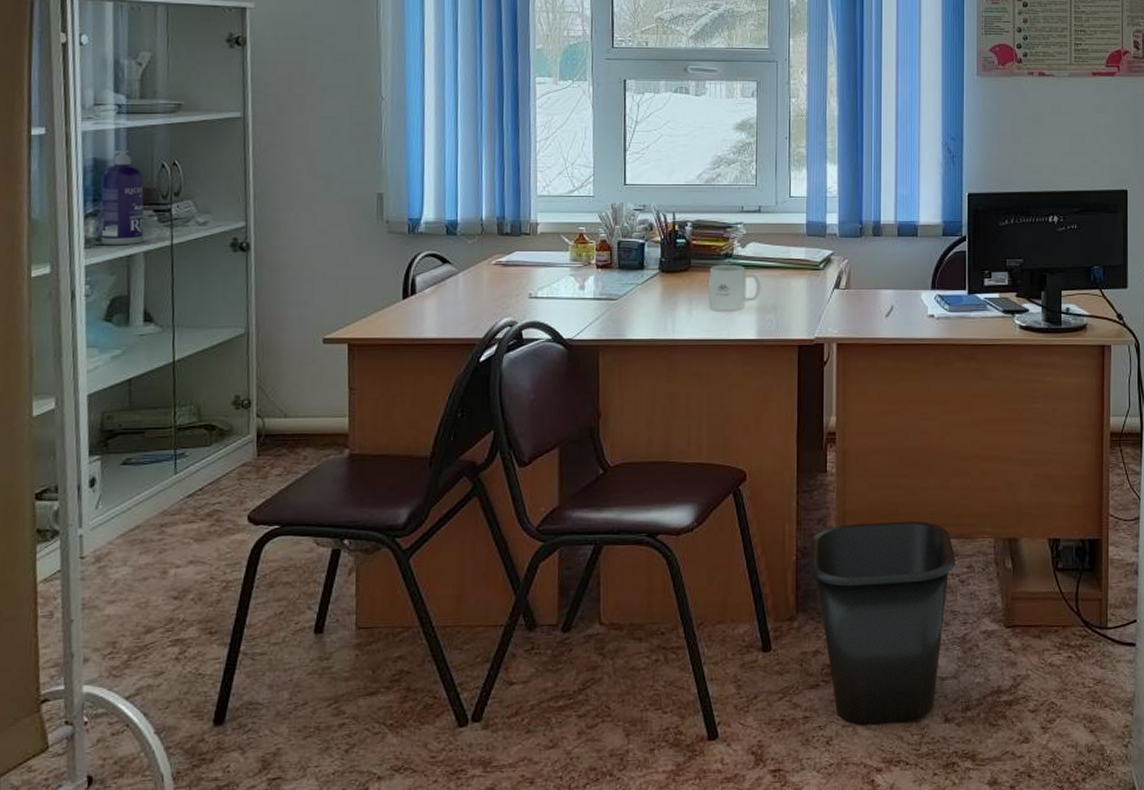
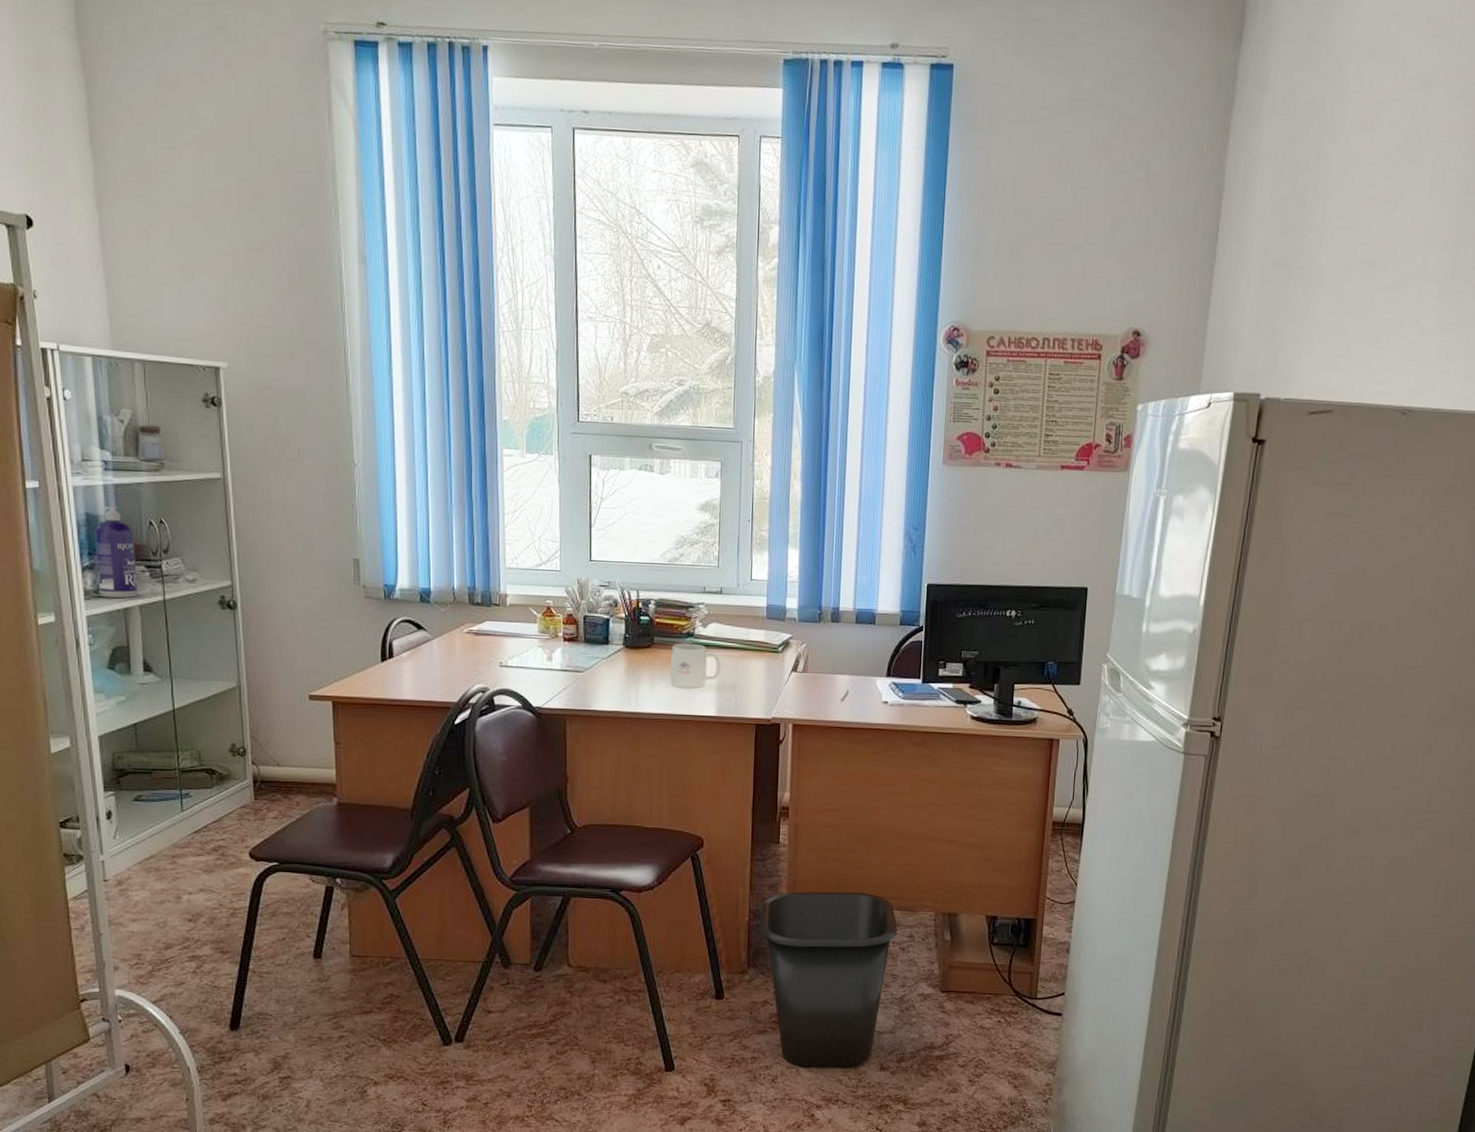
salt shaker: none [154,66,184,103] -> present [138,424,166,462]

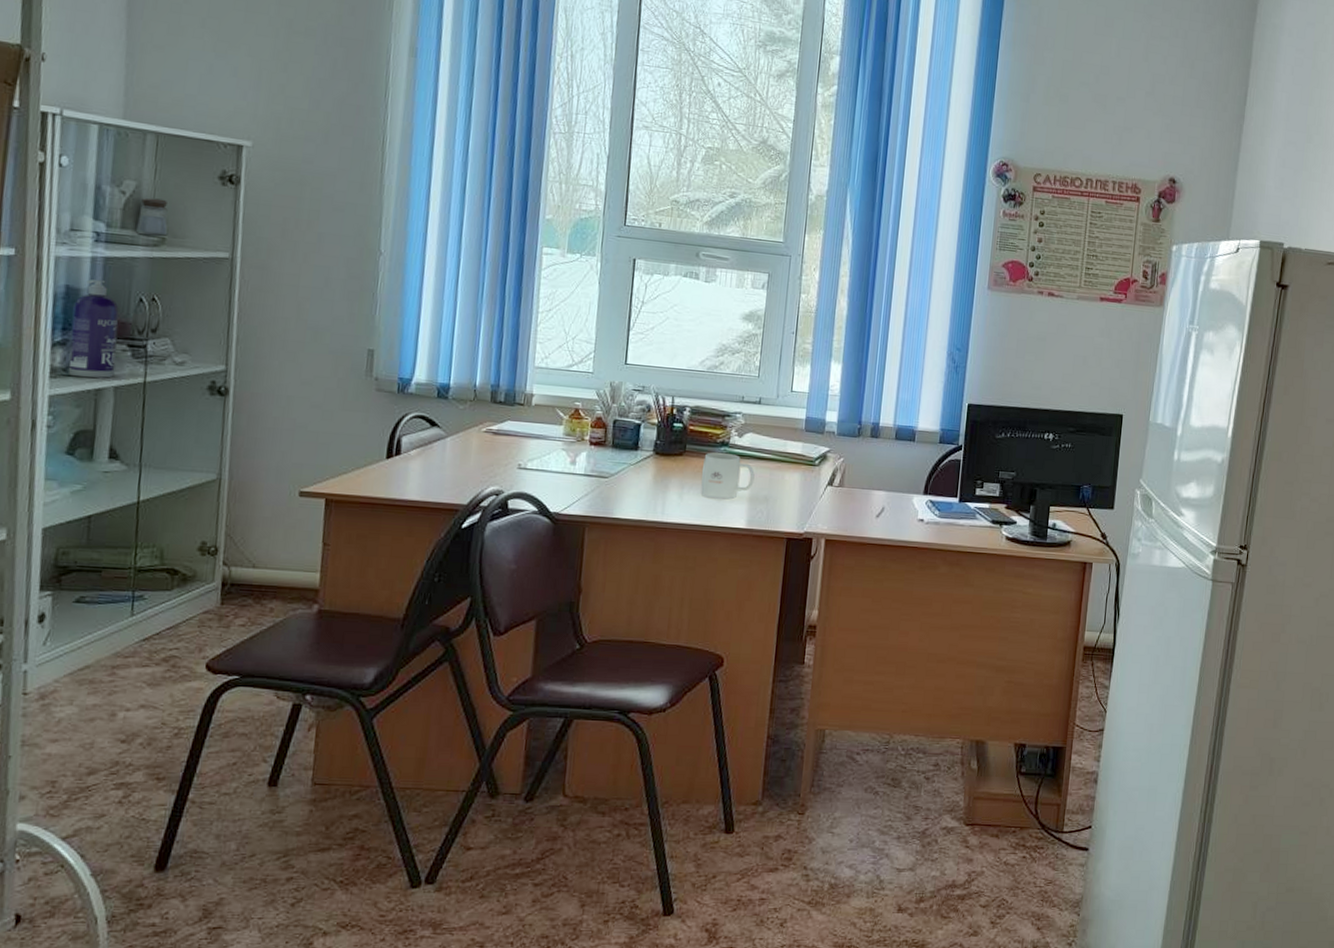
waste bin: present [760,891,897,1067] -> none [778,715,923,909]

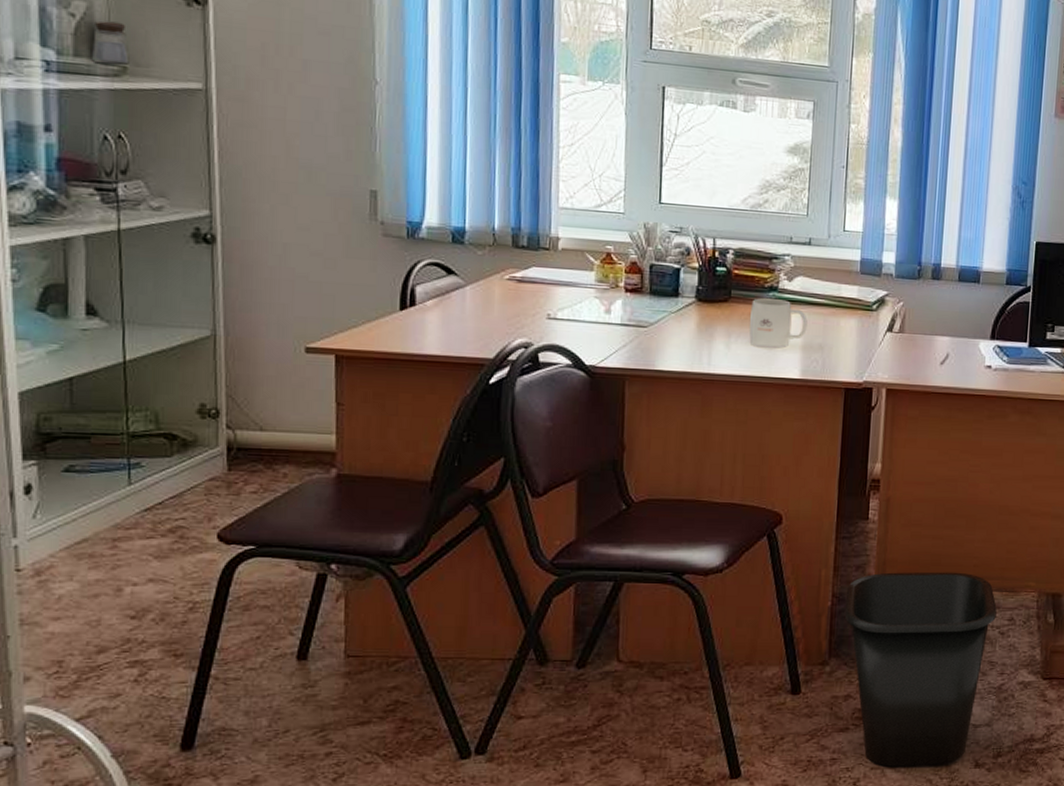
spray bottle: present [67,279,119,378] -> none [26,114,83,226]
waste bin: none [778,715,923,909] -> present [844,572,997,767]

